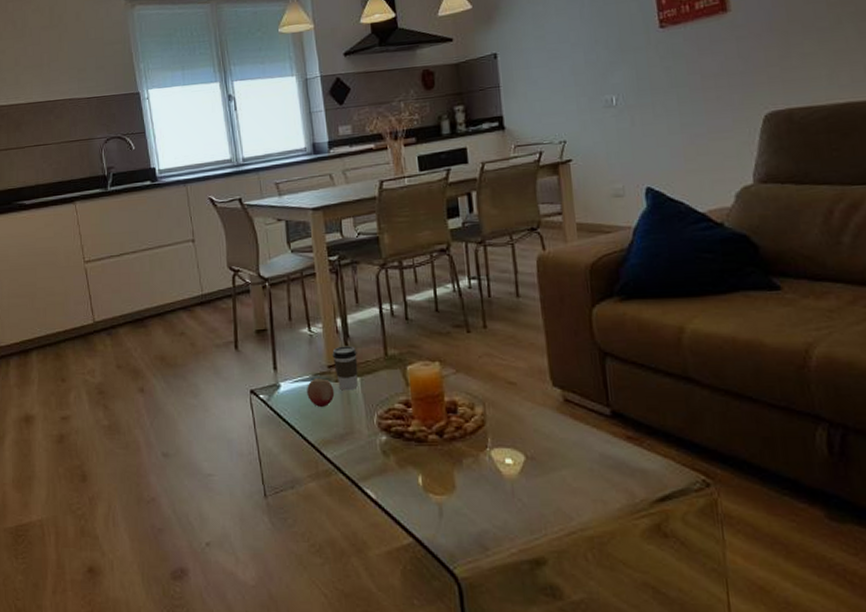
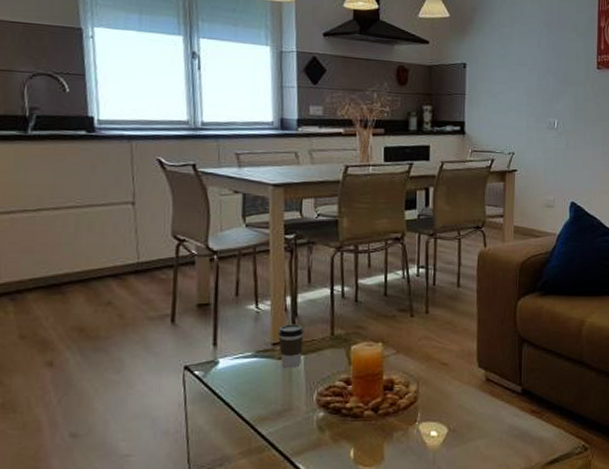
fruit: present [307,378,335,407] -> none [247,356,277,384]

